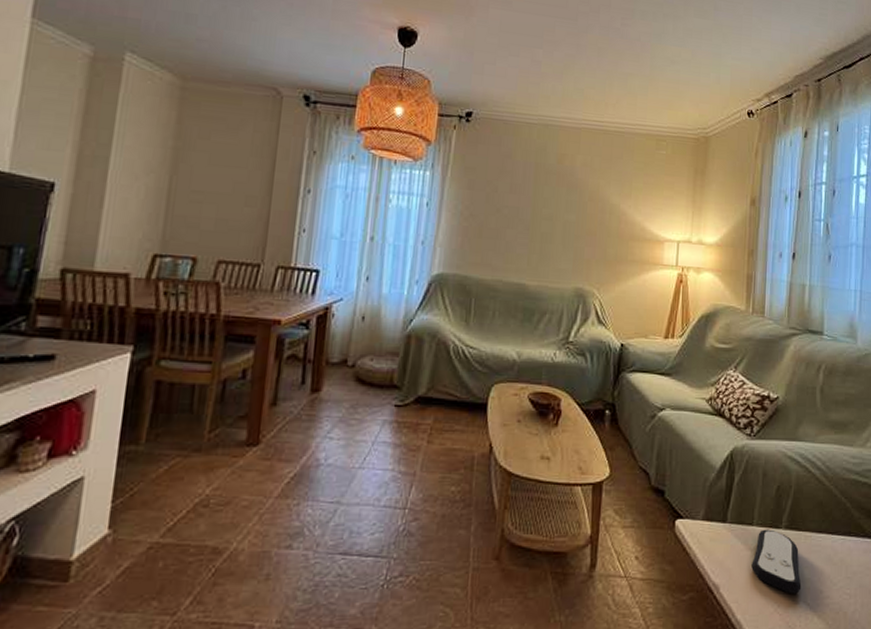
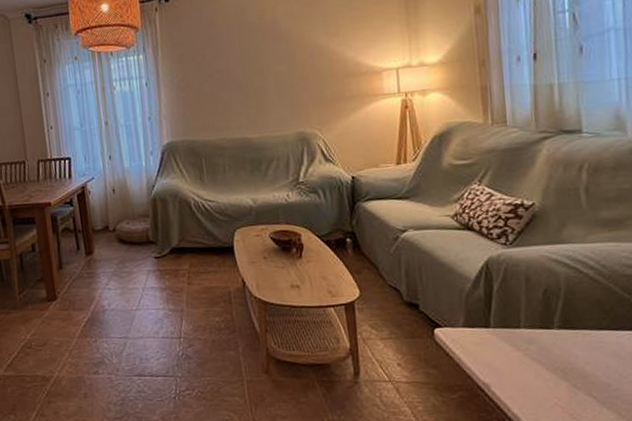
remote control: present [751,529,802,594] -> none [523,330,585,389]

